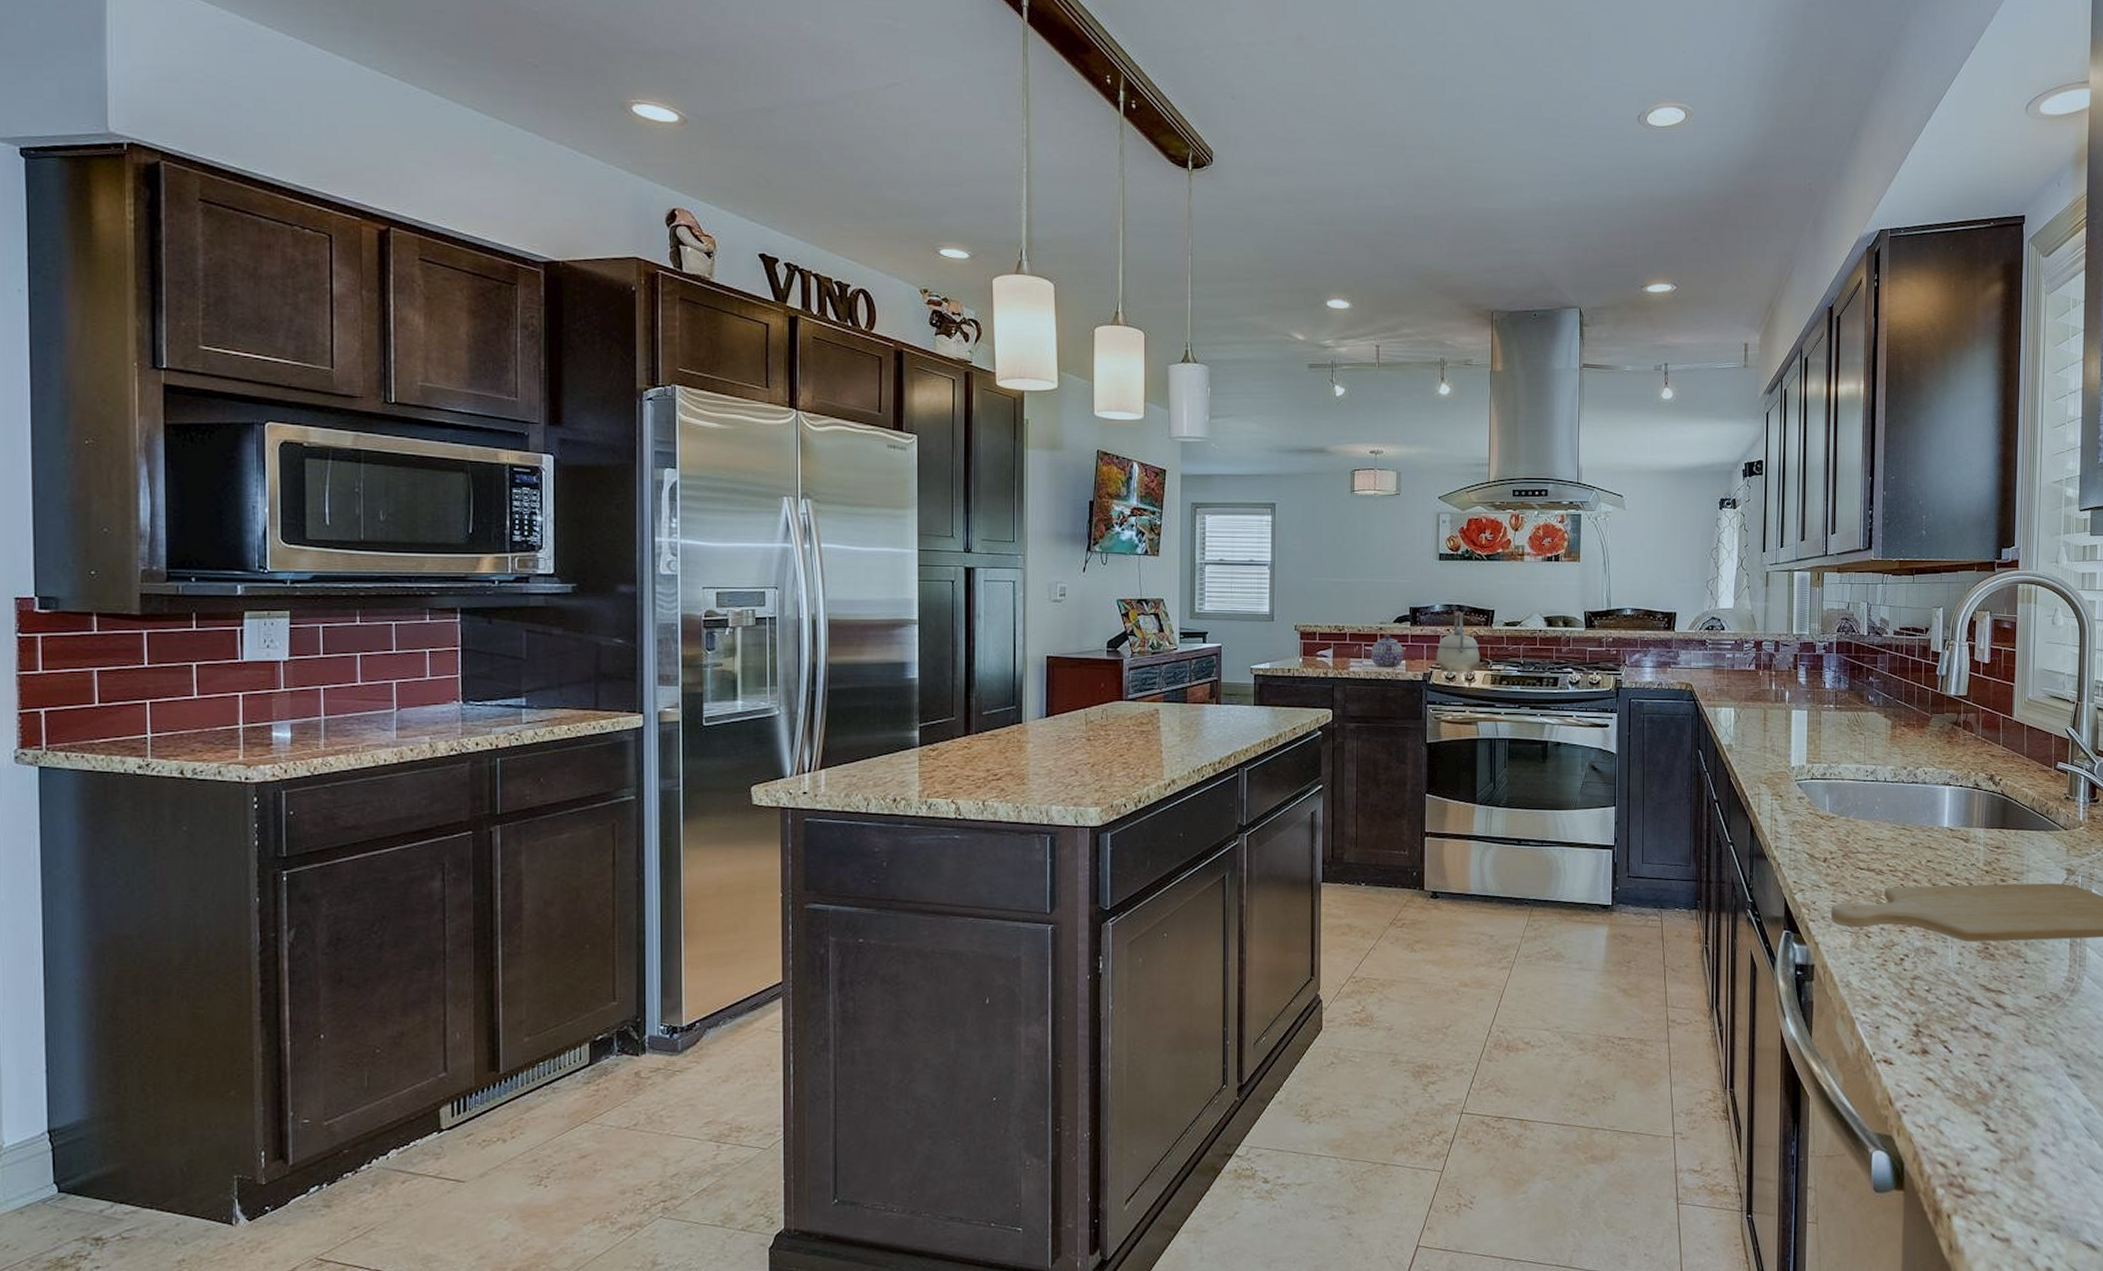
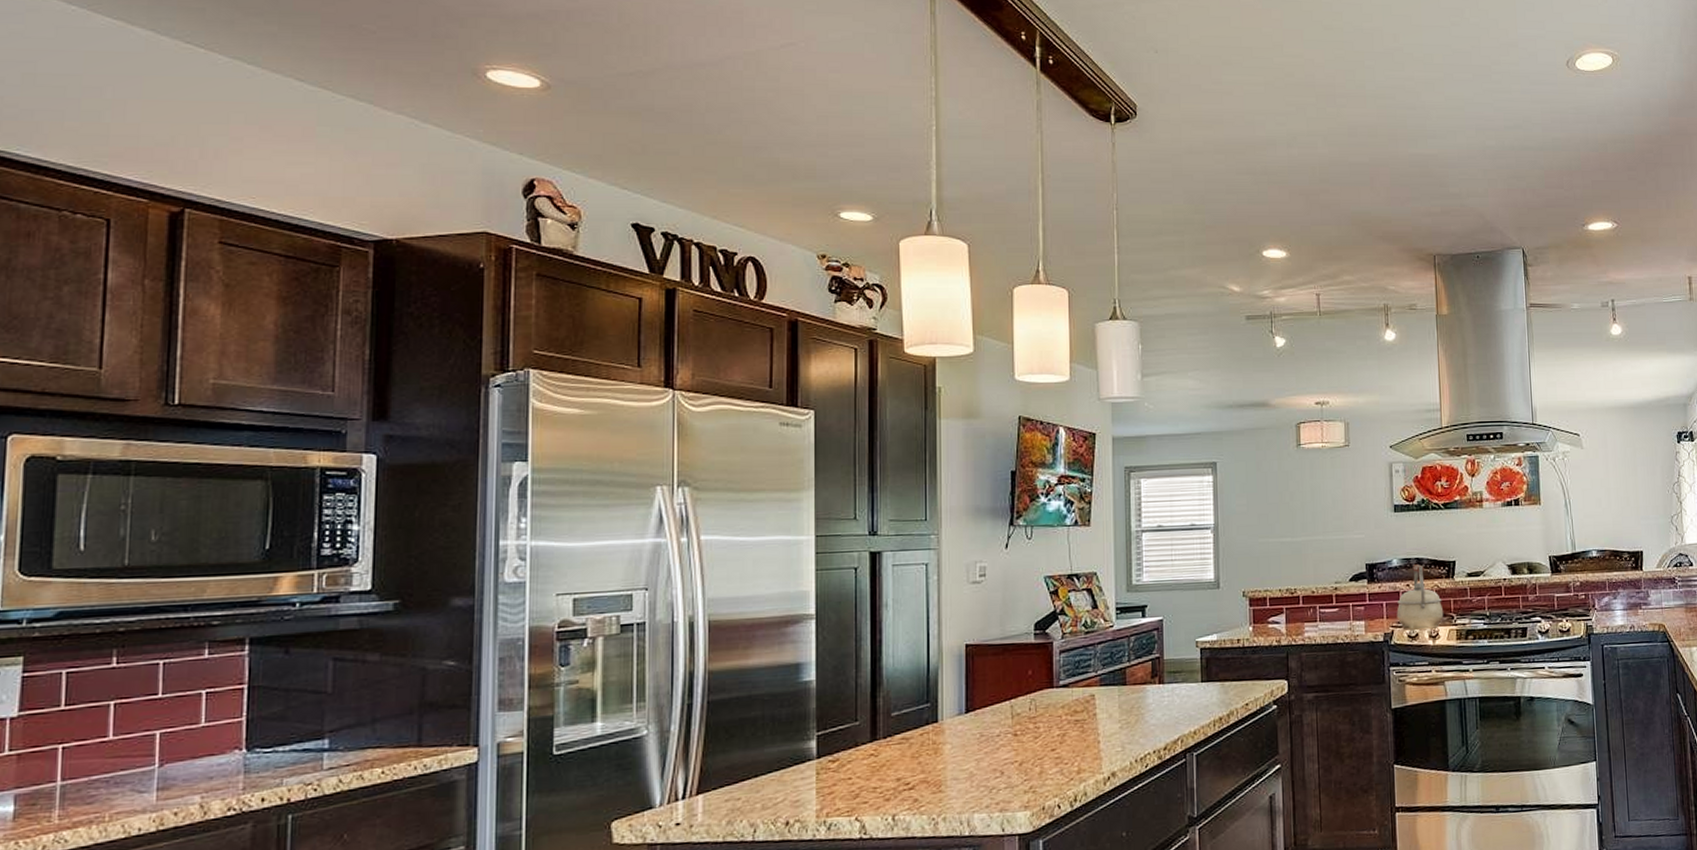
teapot: present [1370,634,1404,668] -> none [1326,593,1363,631]

